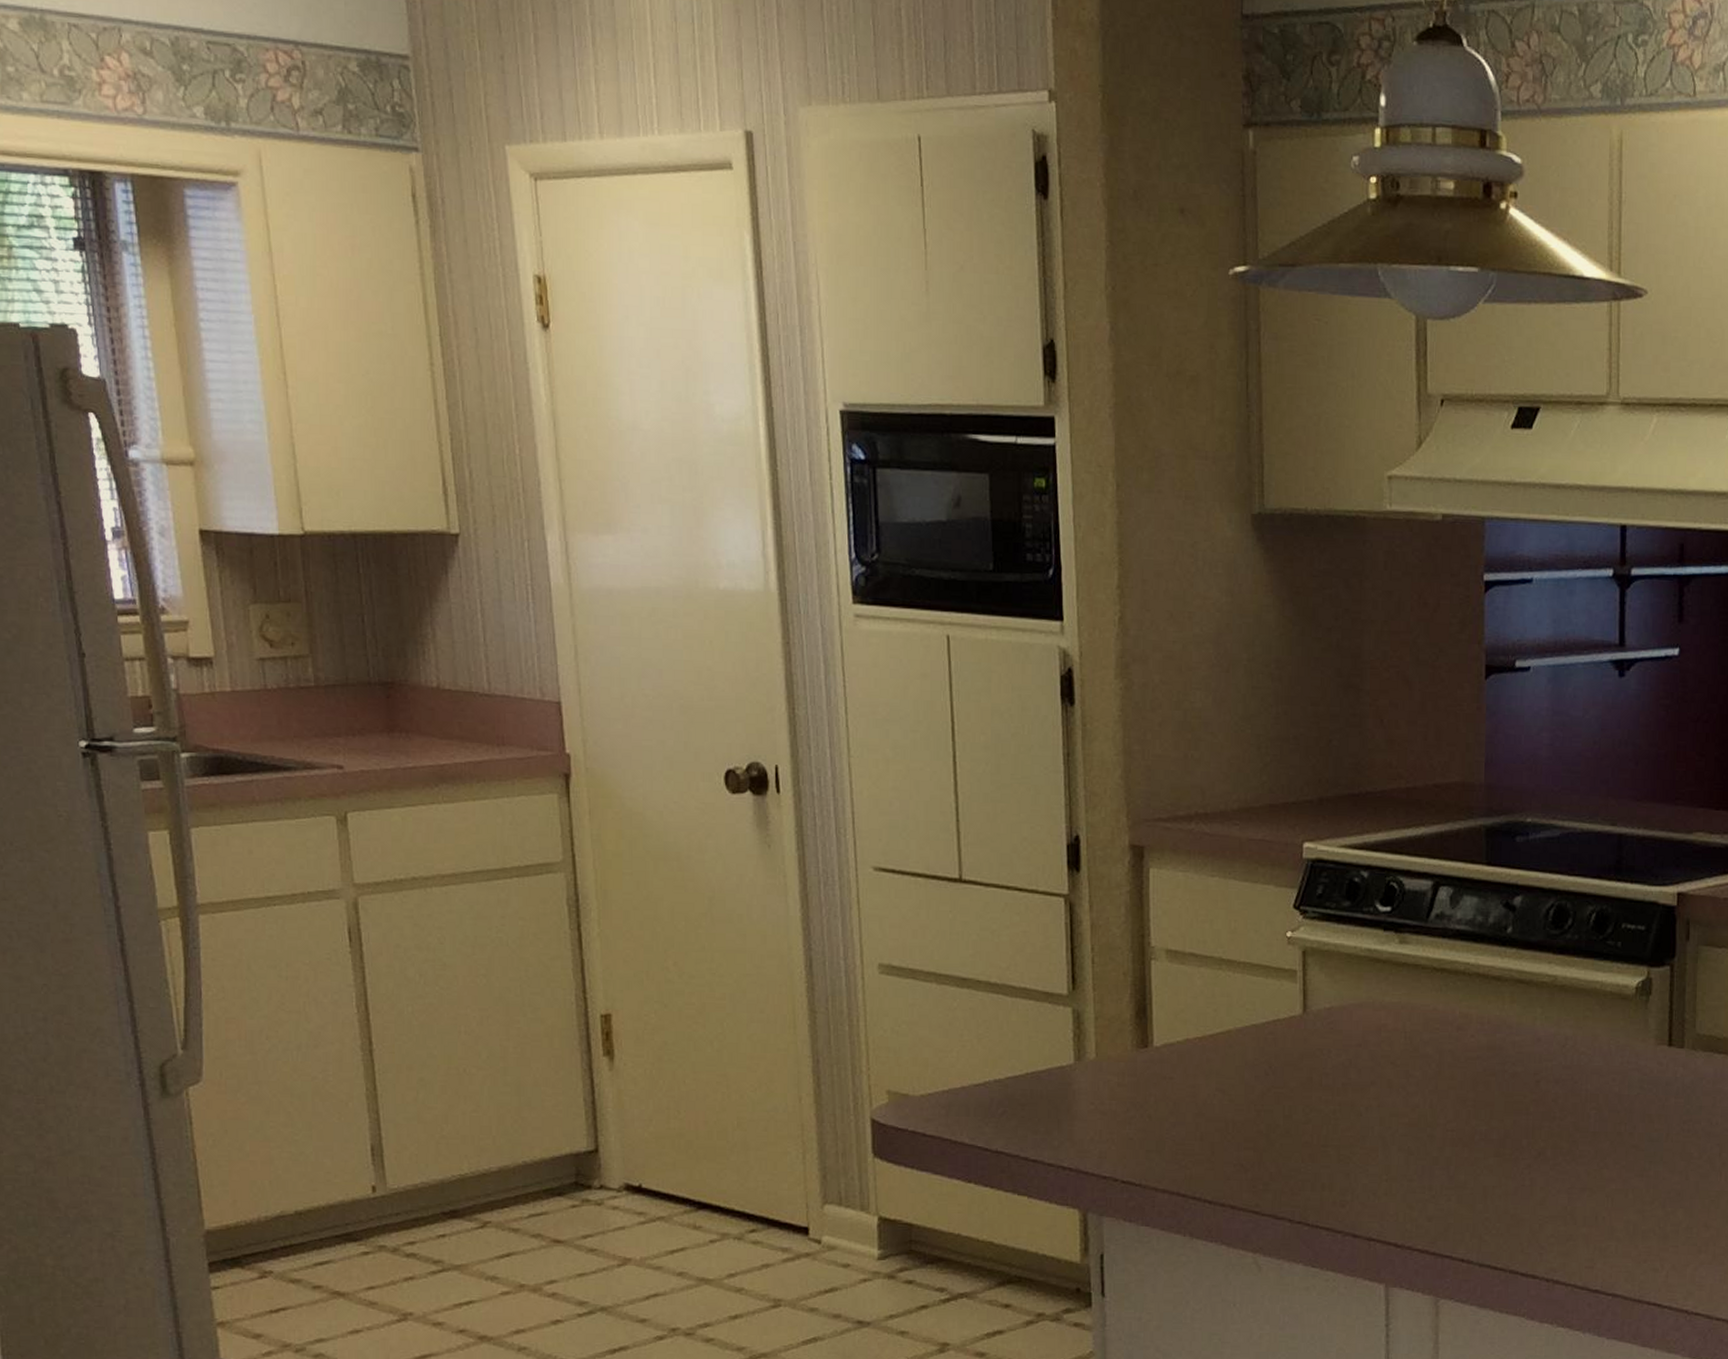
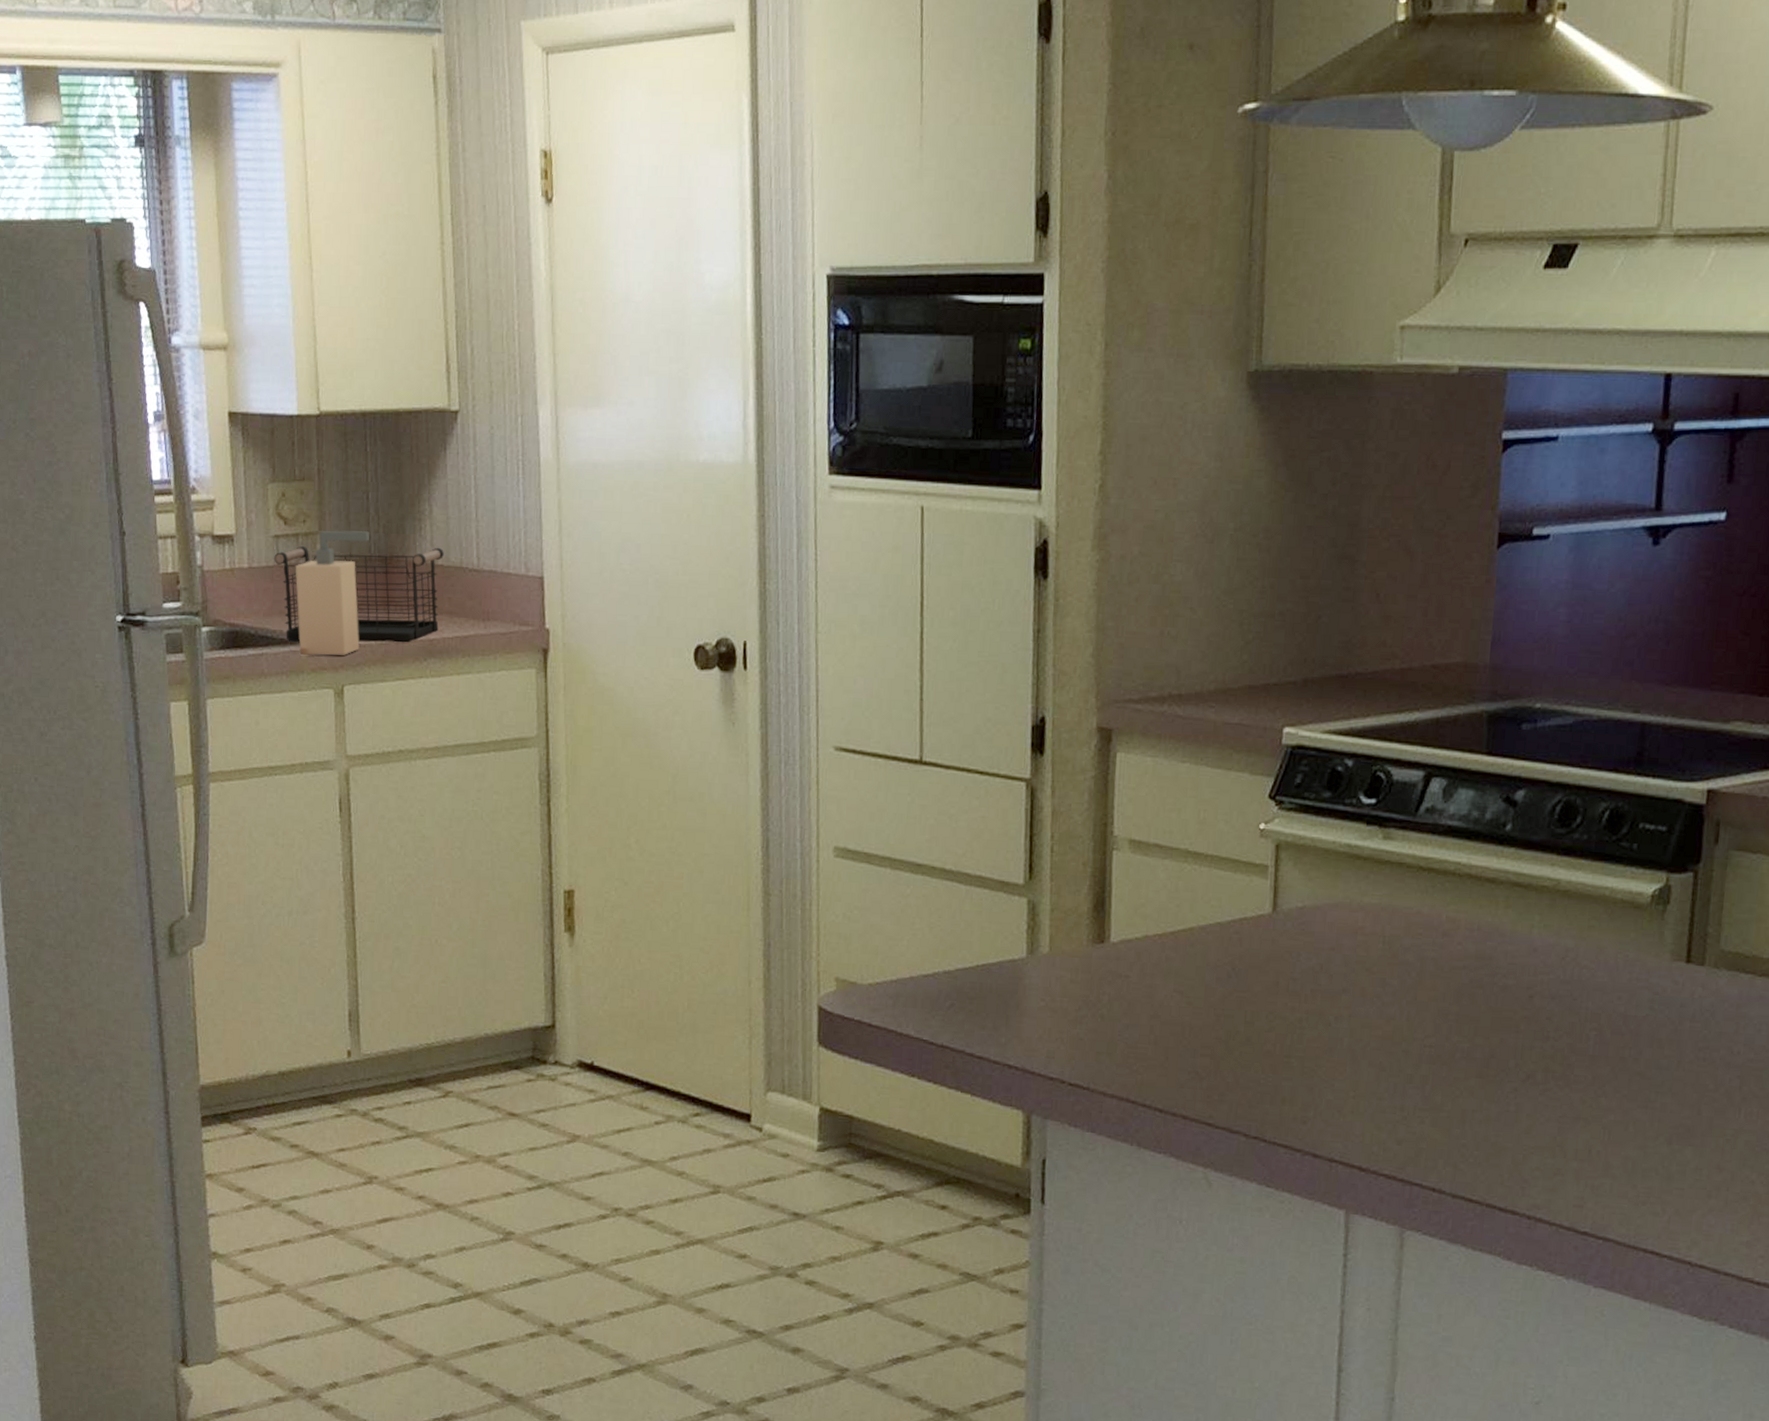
dish rack: none [260,669,451,769] -> present [274,545,444,643]
soap dispenser: none [284,654,367,782] -> present [295,530,369,656]

